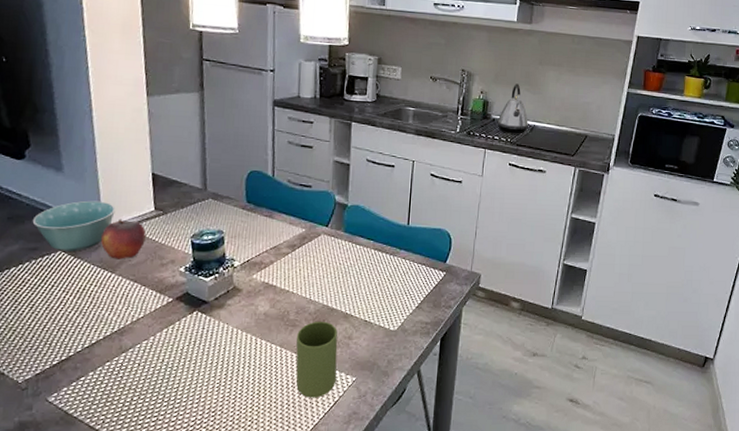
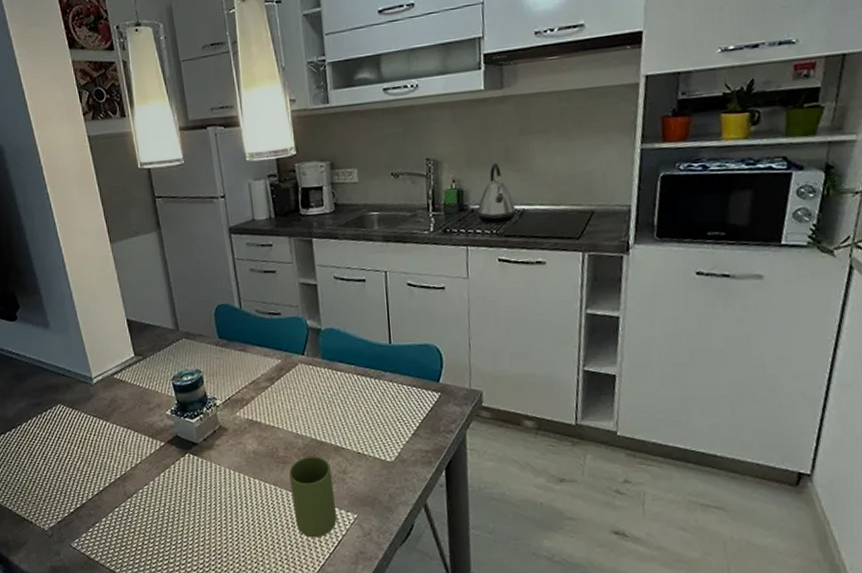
bowl: present [32,200,115,252] -> none [32,352,100,404]
fruit: present [101,219,146,260] -> none [92,368,131,408]

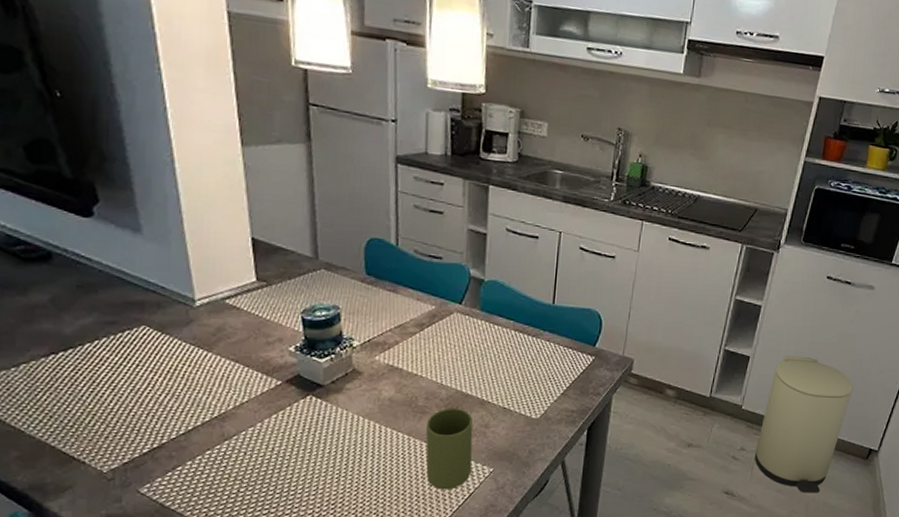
kettle: present [476,163,516,224] -> none [656,146,692,205]
pedal bin: none [643,368,759,531] -> present [754,355,853,493]

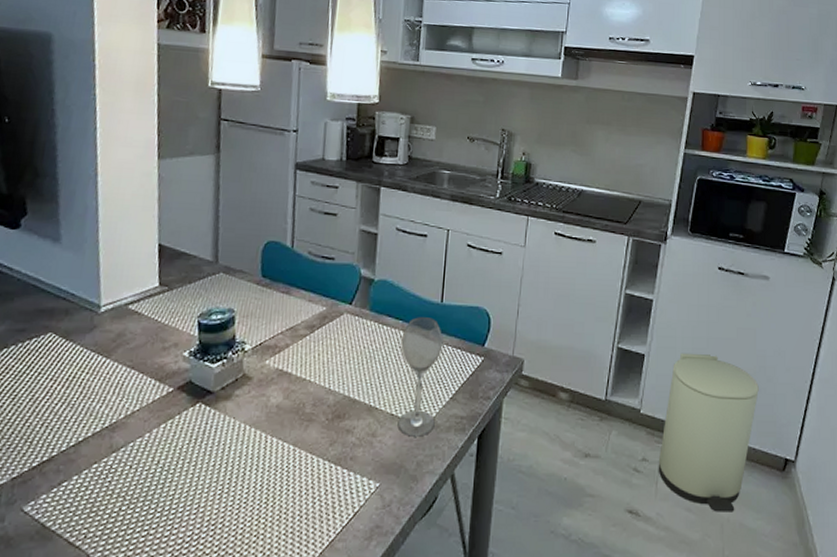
cup: present [425,407,473,490] -> none [310,414,360,508]
wineglass: none [510,317,555,428] -> present [397,317,443,437]

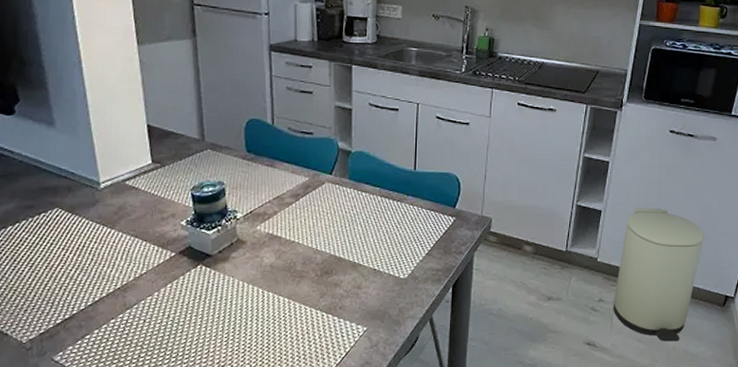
wineglass: present [397,317,443,437] -> none [379,184,418,288]

